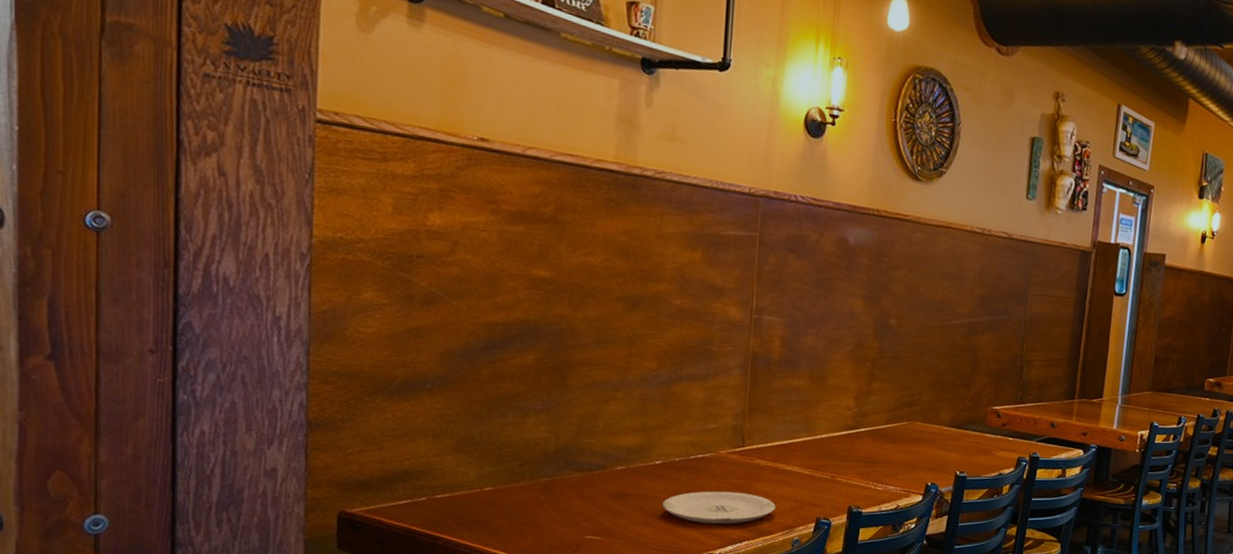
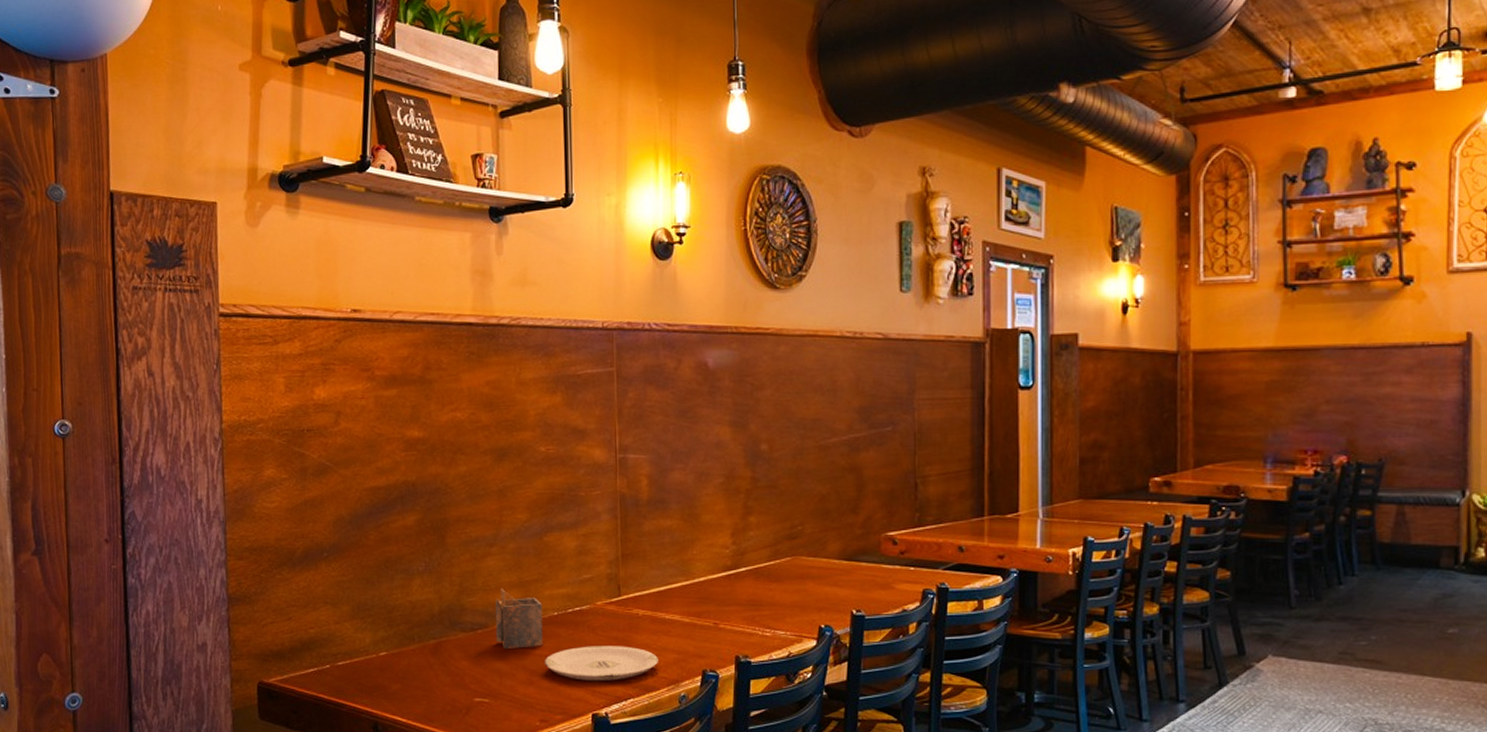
napkin holder: none [613,432,664,491] -> present [495,588,543,650]

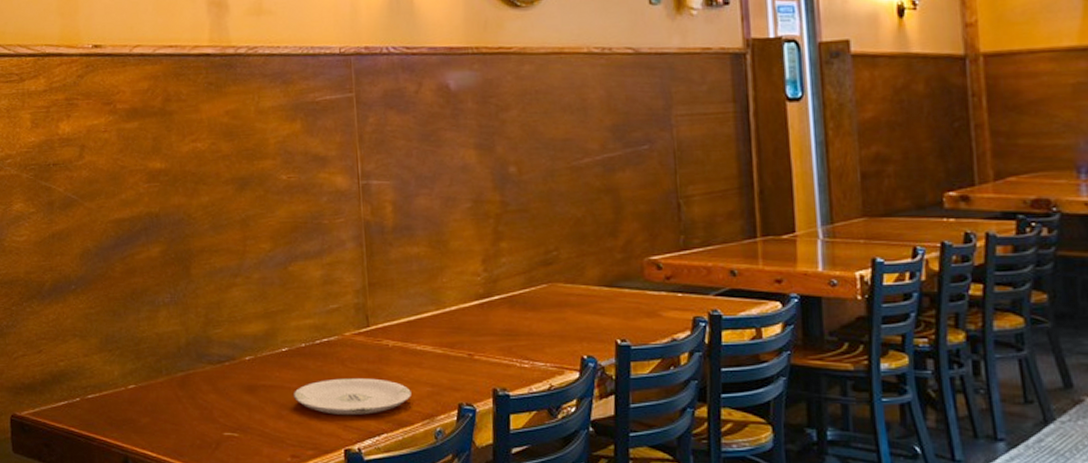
napkin holder: present [495,588,543,650] -> none [242,319,292,383]

